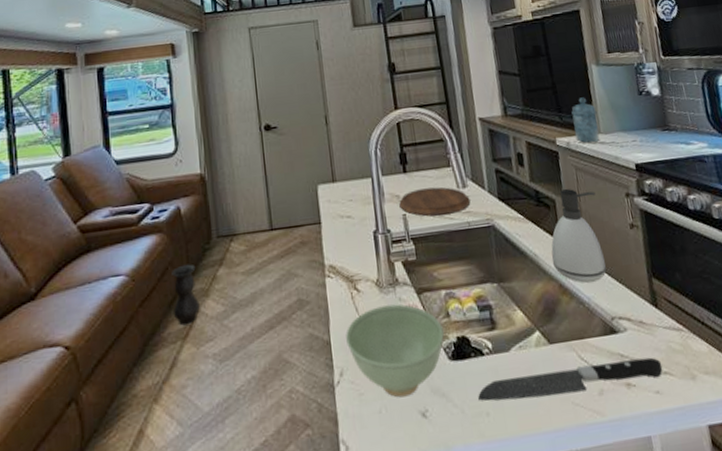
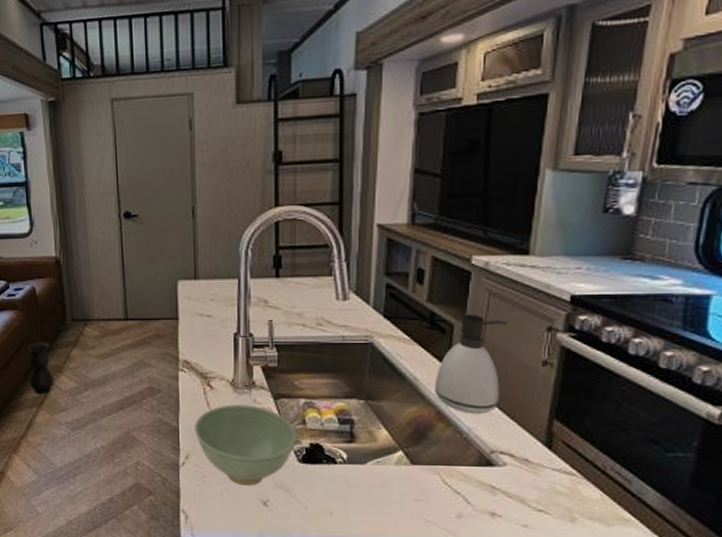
cutting board: present [399,187,471,216] -> none [266,296,349,326]
kitchen knife: present [478,357,663,401] -> none [324,487,539,514]
canister: present [571,97,600,143] -> none [498,209,537,266]

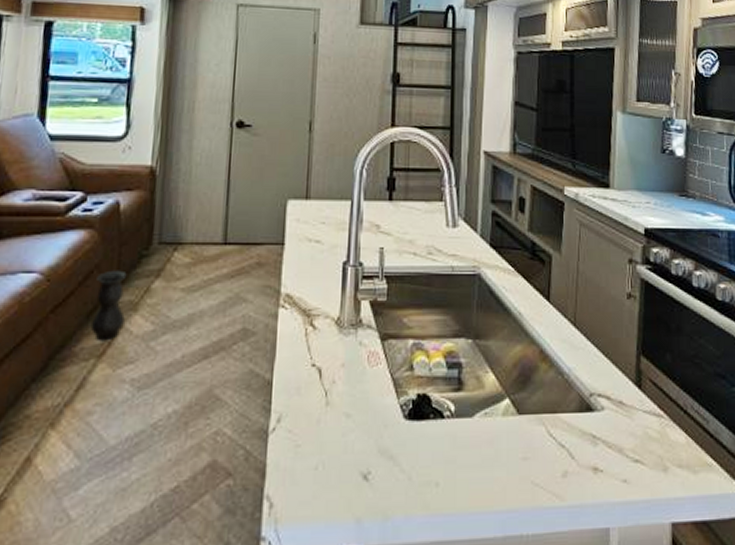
bowl: present [195,405,296,486] -> none [291,348,403,455]
soap dispenser: present [434,313,507,414] -> none [537,244,596,352]

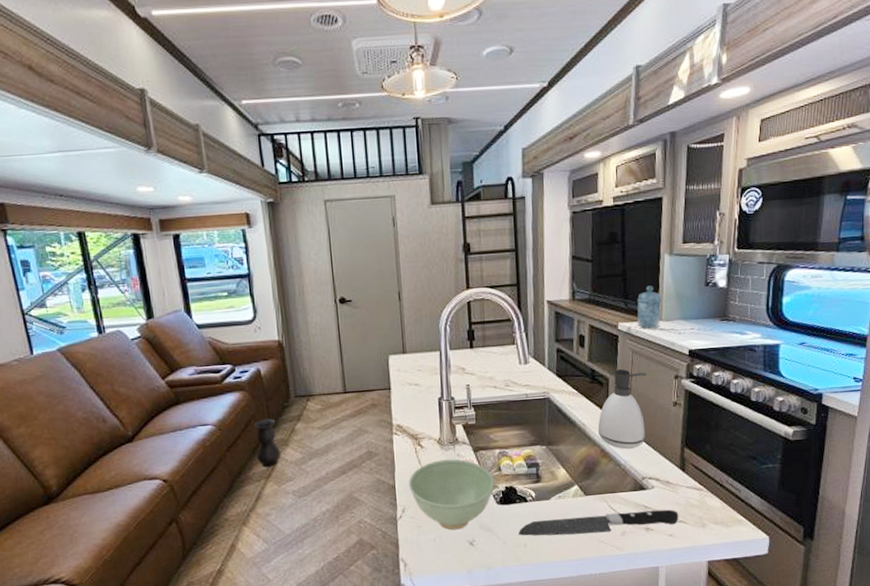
bowl: none [291,348,403,455] -> present [409,459,494,530]
kitchen knife: none [430,442,635,472] -> present [519,509,679,536]
soap dispenser: none [537,244,596,352] -> present [597,369,647,449]
canister: none [585,146,614,198] -> present [637,285,662,329]

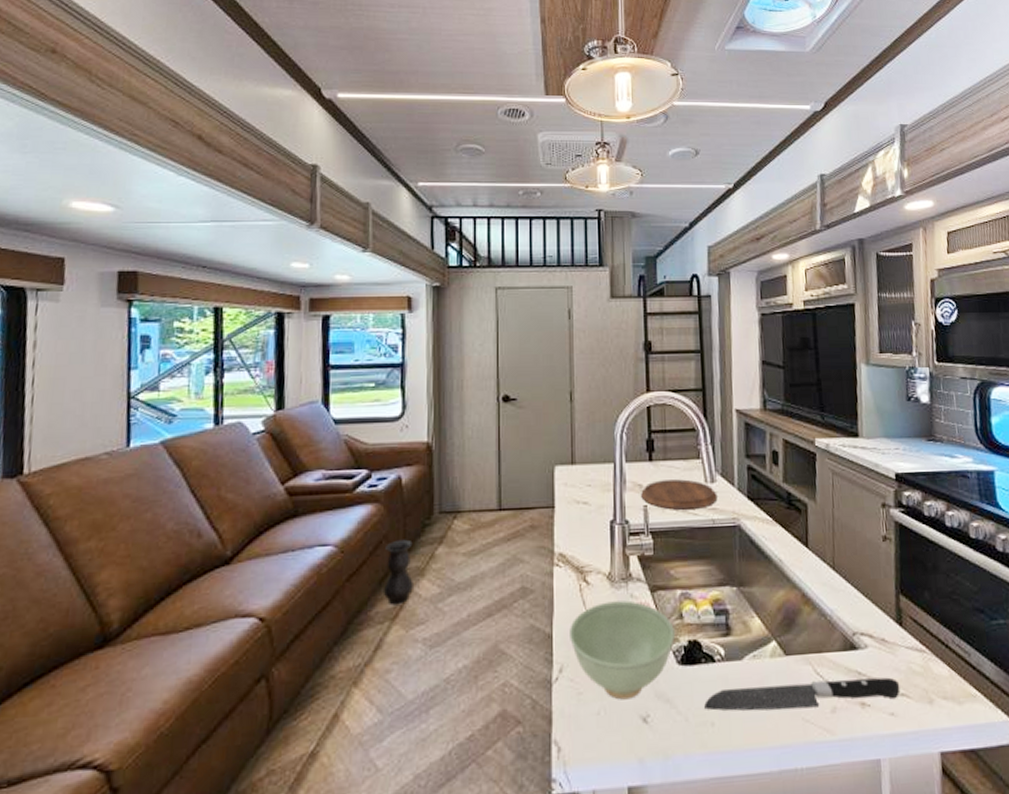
cutting board: none [464,362,530,387] -> present [641,479,718,510]
soap dispenser: present [597,369,647,449] -> none [797,492,853,594]
canister: present [637,285,662,329] -> none [834,397,862,447]

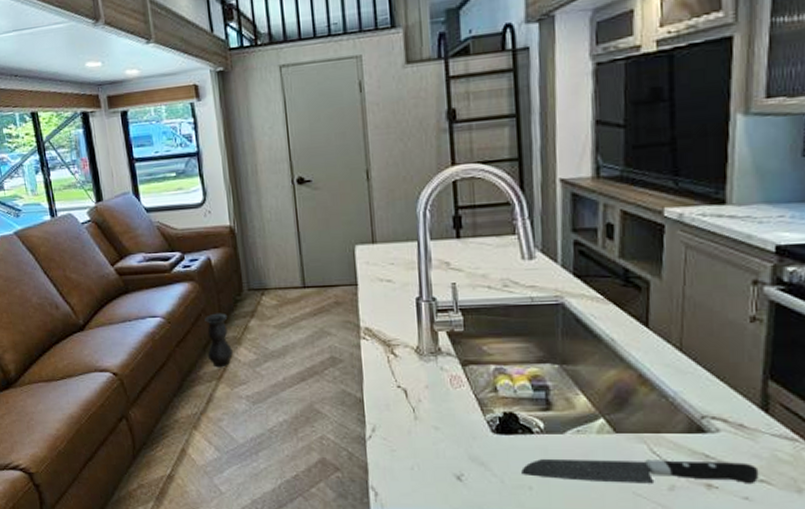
bowl: present [570,600,675,700] -> none [380,373,489,459]
cutting board: present [641,479,718,510] -> none [448,256,537,288]

